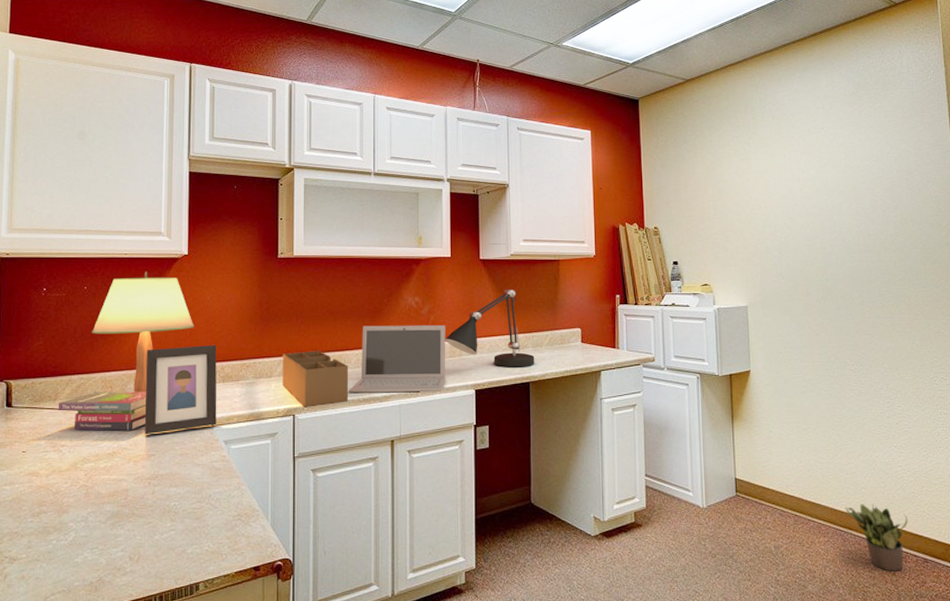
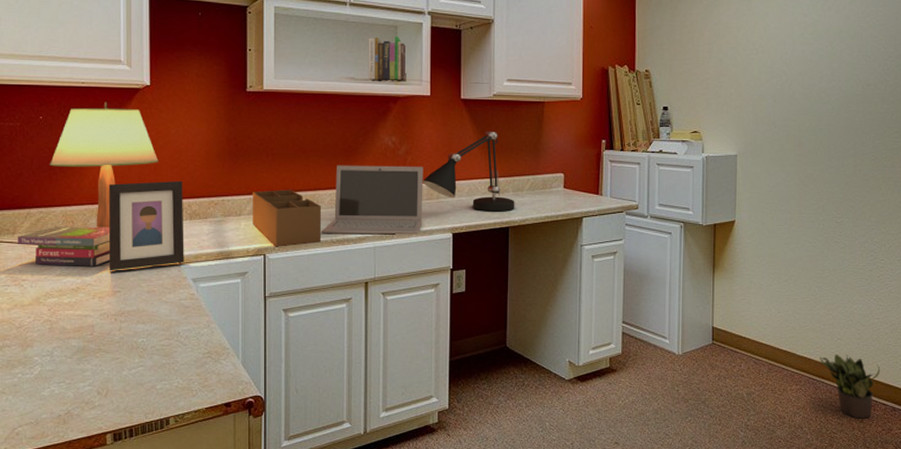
books: none [391,203,428,246] -> present [368,37,406,83]

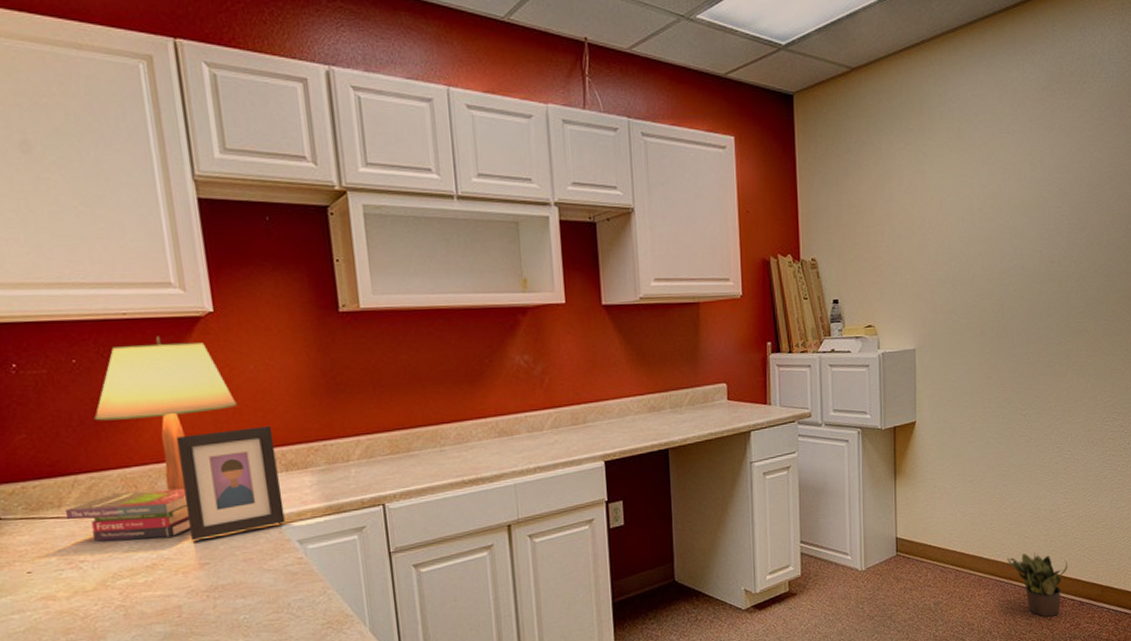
desk organizer: present [253,190,322,247] -> none [361,426,451,495]
laptop: present [322,165,424,235] -> none [450,387,569,474]
books: present [368,37,406,83] -> none [484,235,535,291]
desk lamp: present [422,132,515,212] -> none [564,341,674,434]

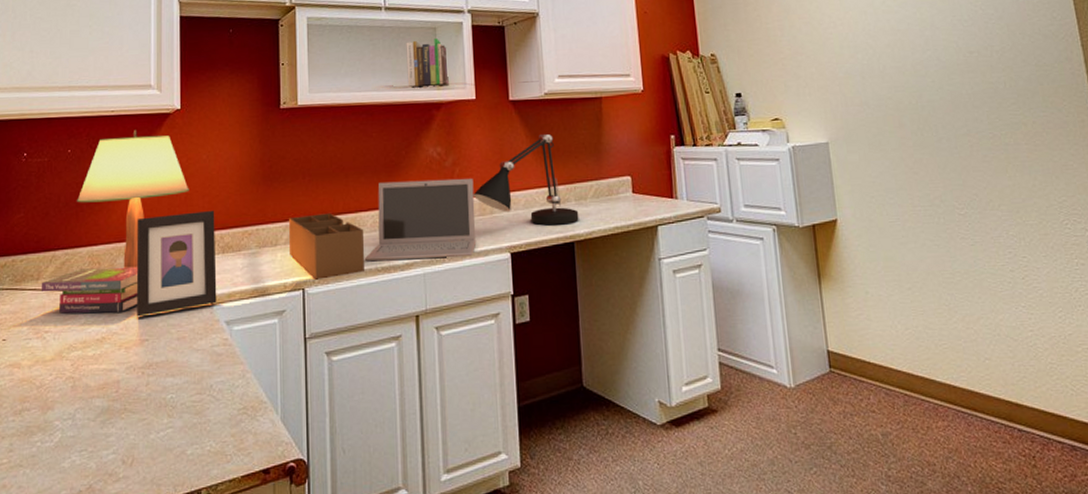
desk organizer: none [361,426,451,495] -> present [289,213,366,280]
laptop: none [450,387,569,474] -> present [365,178,477,261]
books: none [484,235,535,291] -> present [406,39,449,89]
desk lamp: none [564,341,674,434] -> present [473,134,579,226]
potted plant: present [1007,552,1068,617] -> none [966,378,1048,463]

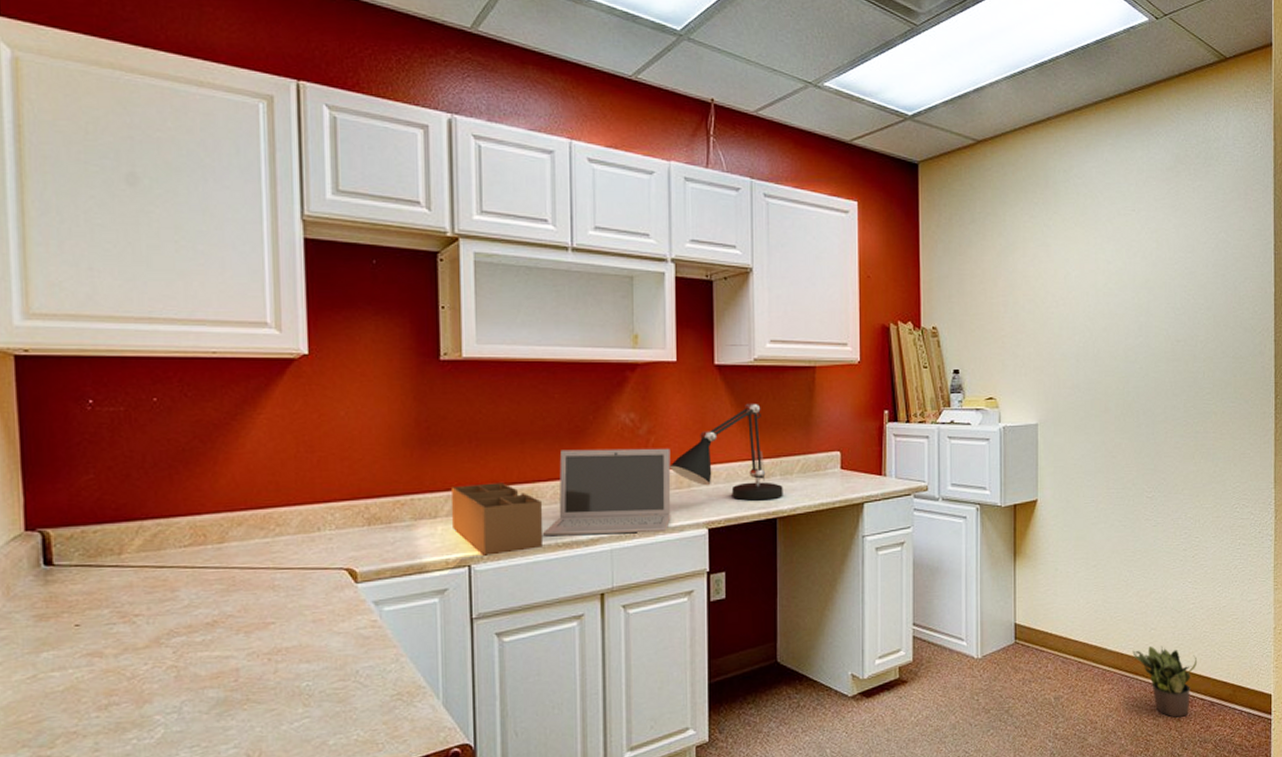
books: present [41,267,139,314] -> none [124,540,260,594]
table lamp: present [77,129,189,269] -> none [170,377,323,543]
picture frame: present [136,210,217,317] -> none [254,476,362,597]
books: present [406,39,449,89] -> none [596,289,646,346]
potted plant: none [966,378,1048,463] -> present [1132,646,1198,718]

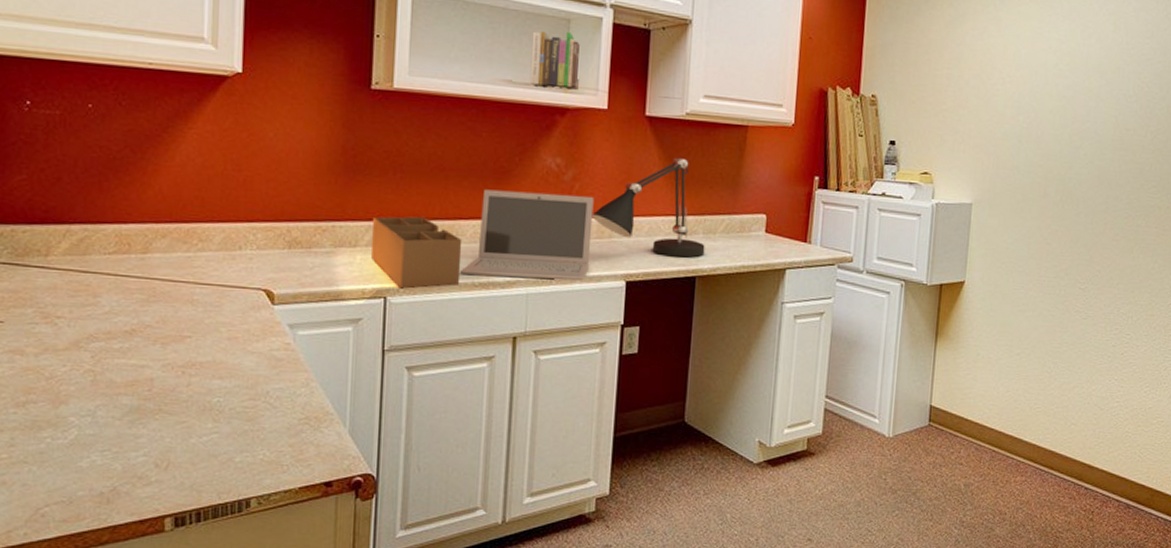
books: none [596,289,646,346] -> present [529,31,580,91]
potted plant: present [1132,646,1198,718] -> none [1049,442,1117,517]

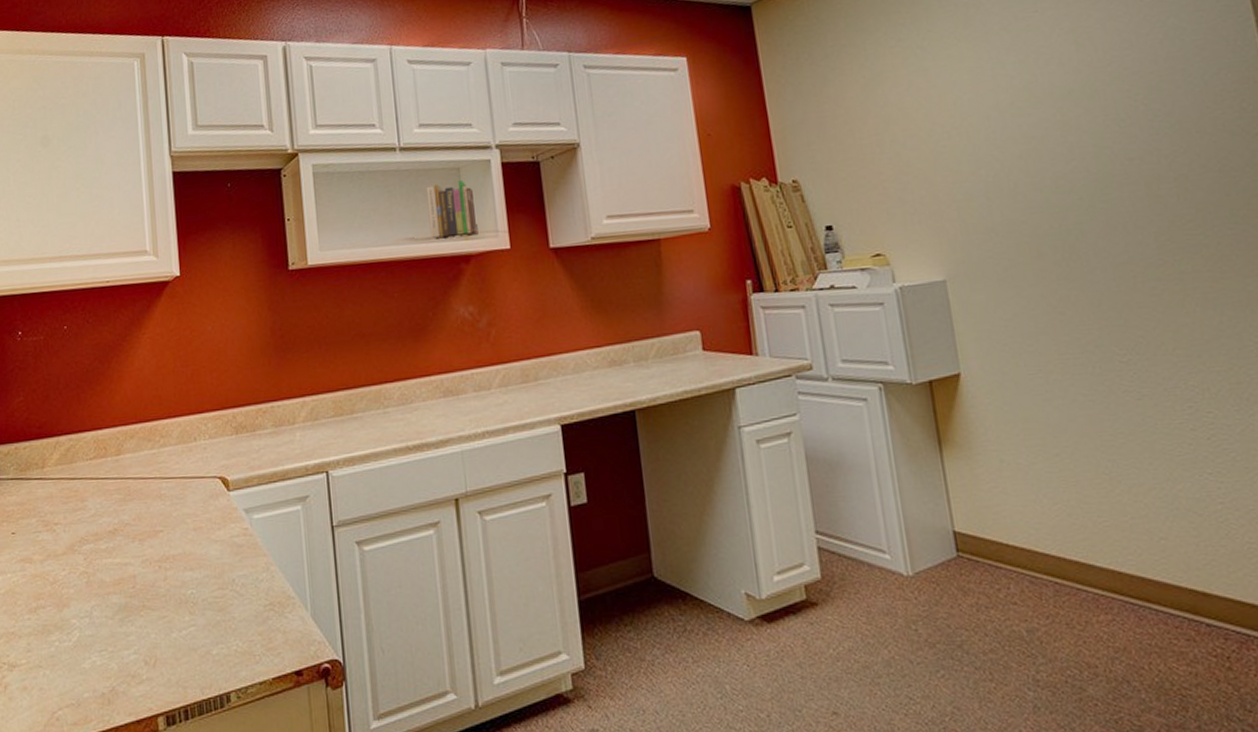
desk organizer: present [371,216,463,289] -> none [306,386,395,461]
laptop: present [461,189,594,281] -> none [394,340,520,438]
desk lamp: present [591,158,705,258] -> none [513,285,640,392]

